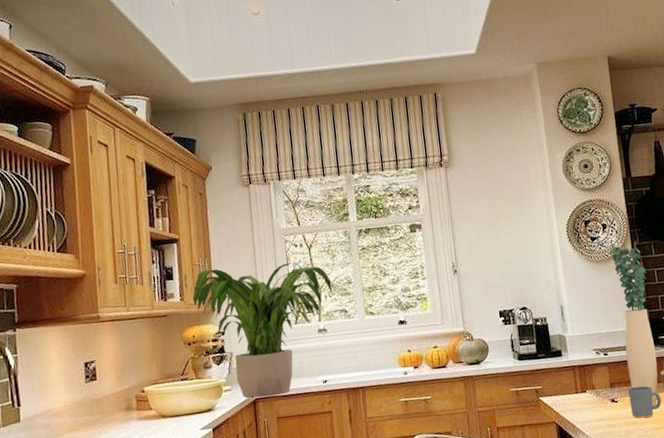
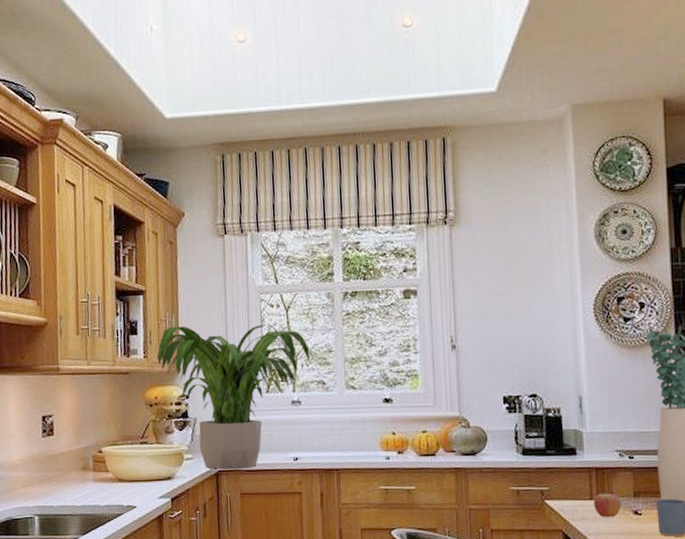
fruit: none [578,385,601,408] -> present [593,490,622,518]

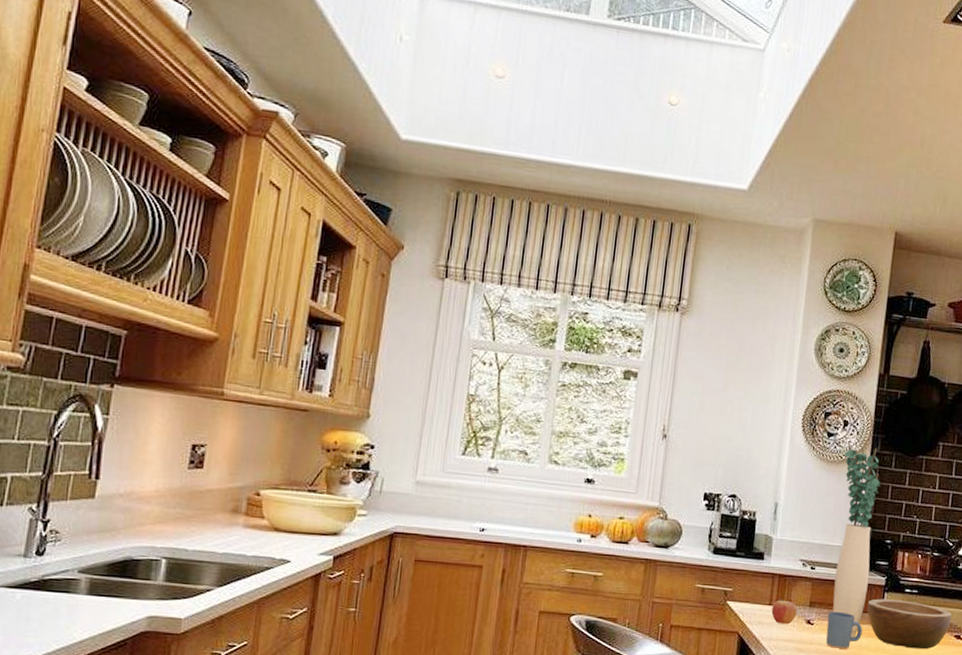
potted plant: present [156,324,310,470] -> none [344,367,517,535]

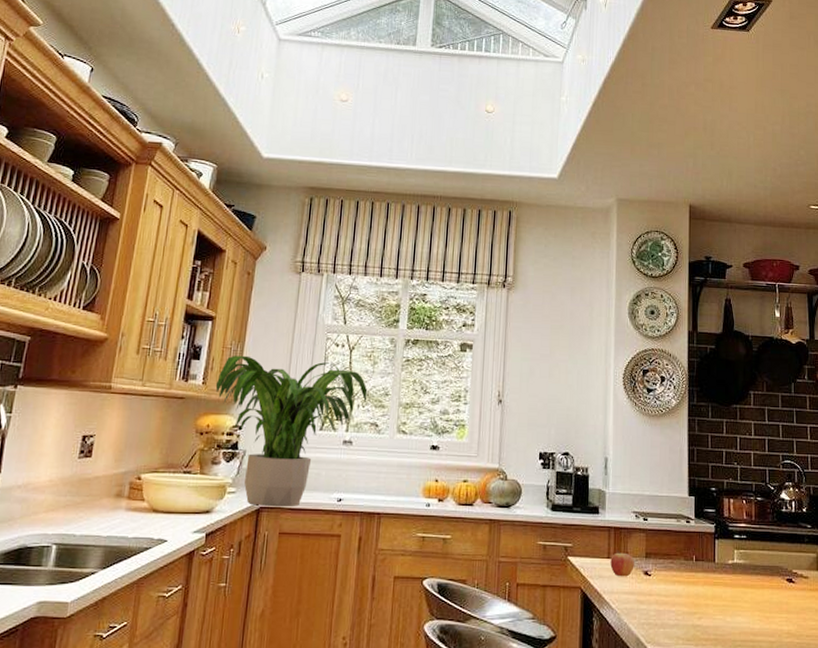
potted plant: none [344,367,517,535] -> present [215,355,368,508]
mug: present [826,611,863,649] -> none [664,561,698,598]
vase: present [832,441,881,638] -> none [664,395,701,587]
bowl: present [867,598,952,650] -> none [700,546,782,595]

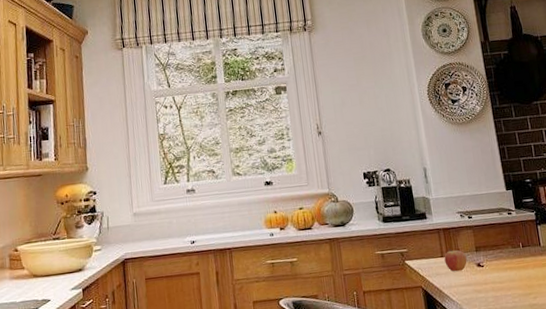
potted plant: present [215,355,368,508] -> none [66,123,201,259]

